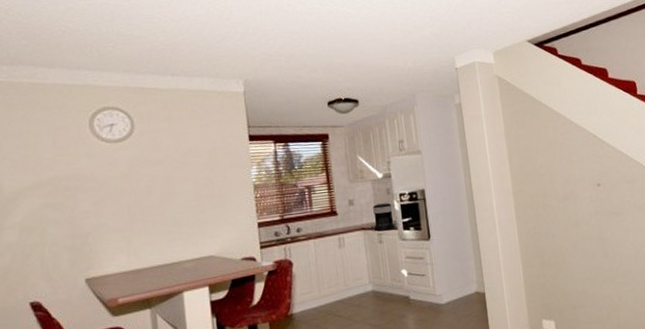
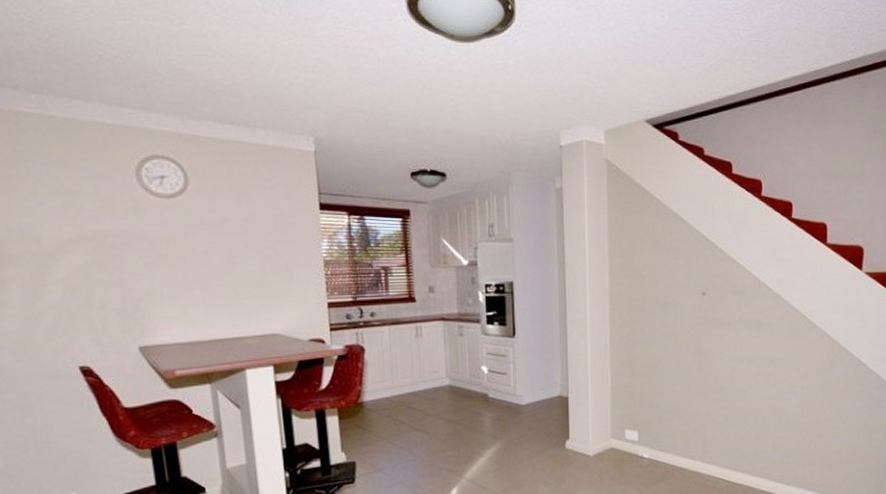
coffee maker: present [370,203,399,232] -> none [451,293,482,324]

